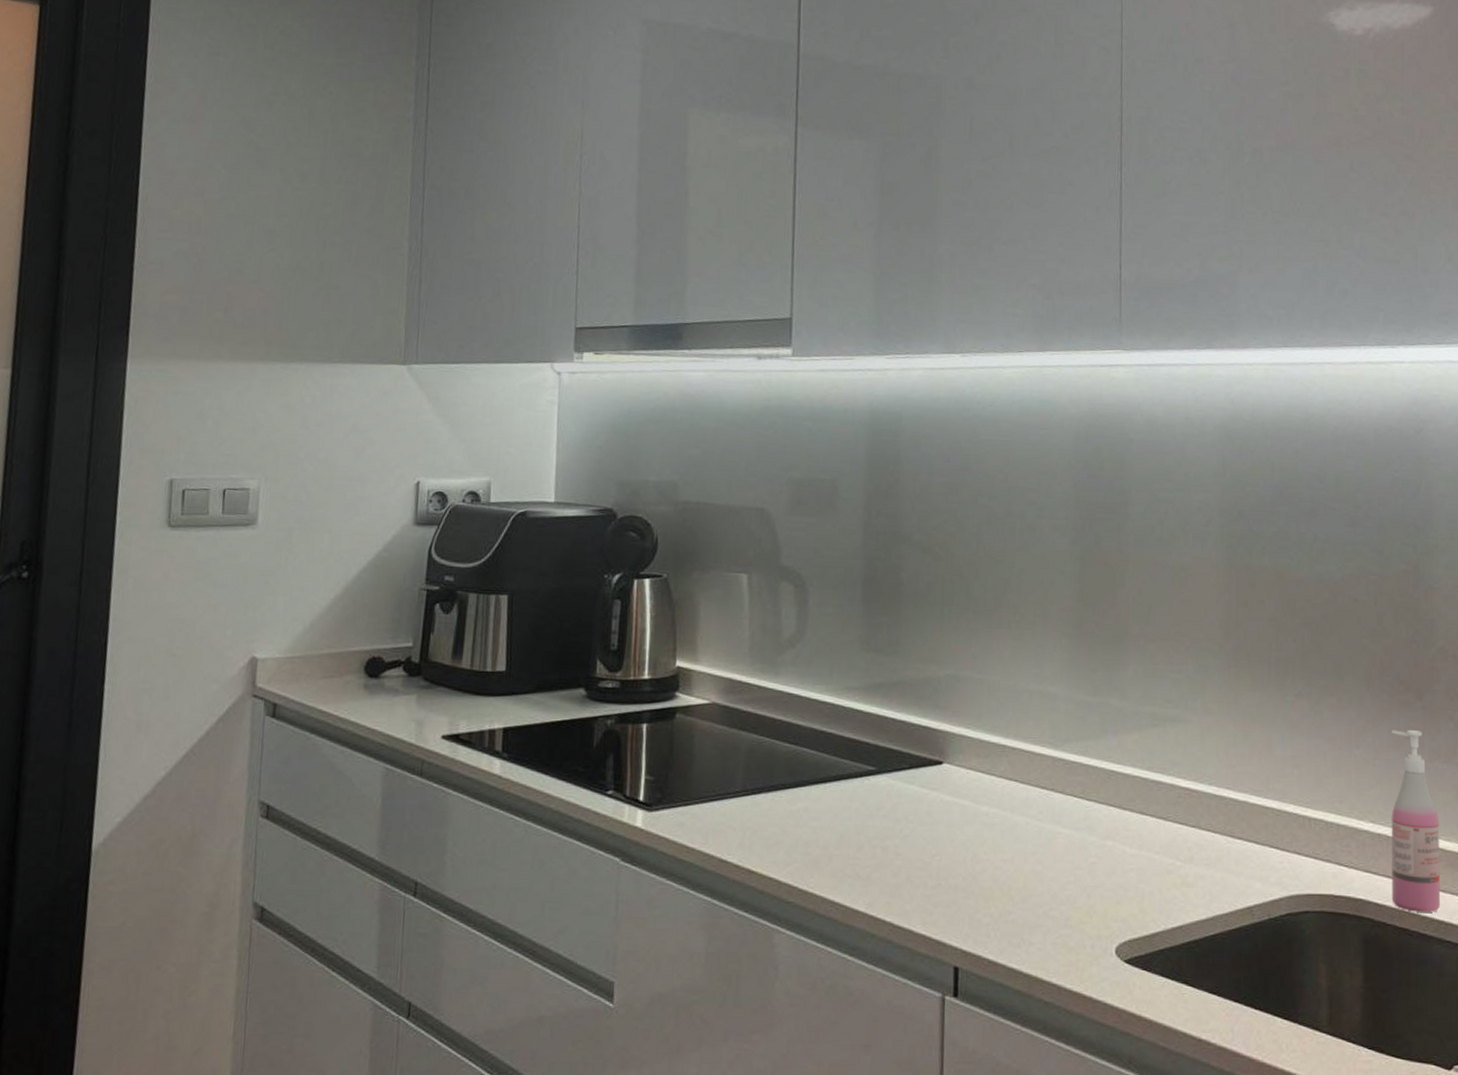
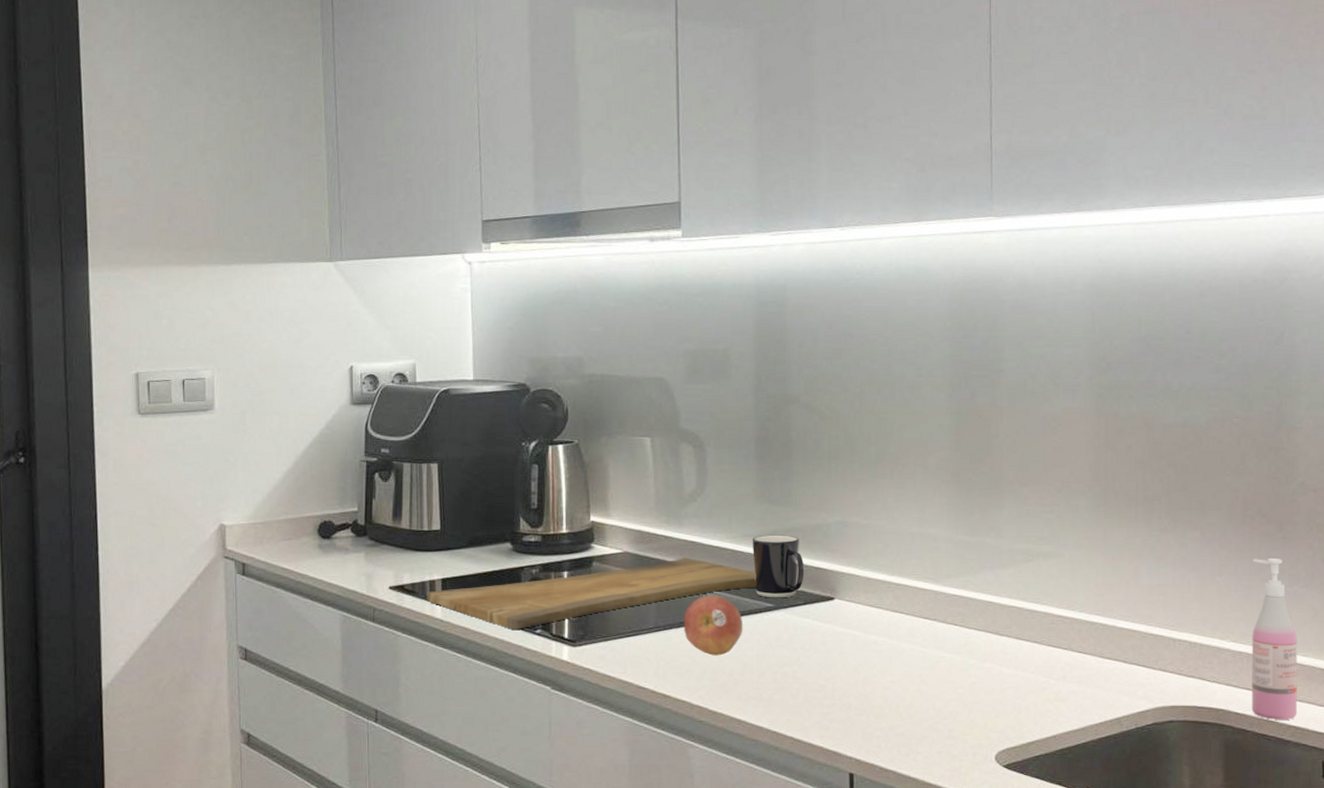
cutting board: none [484,710,858,790] -> present [427,557,757,629]
fruit: none [774,755,842,826] -> present [683,595,743,656]
mug: none [854,687,911,761] -> present [752,534,805,598]

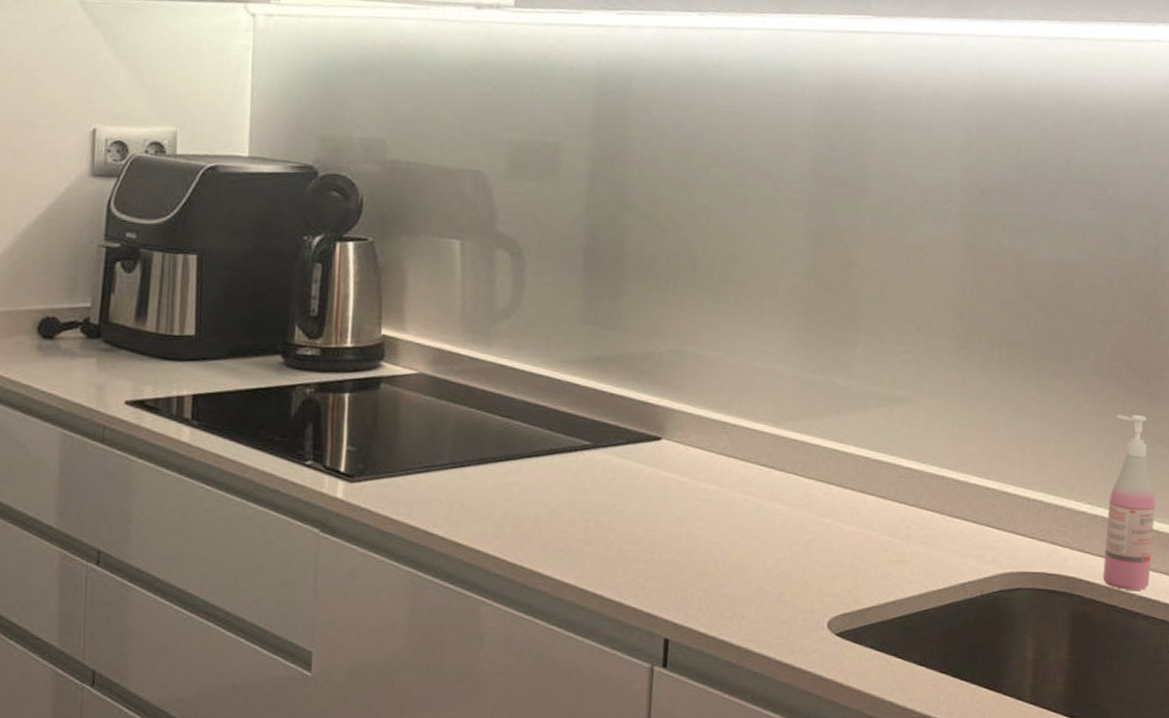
cutting board: present [427,557,757,629] -> none [172,382,574,460]
fruit: present [683,595,743,656] -> none [483,428,555,499]
mug: present [752,534,805,598] -> none [571,361,630,436]

